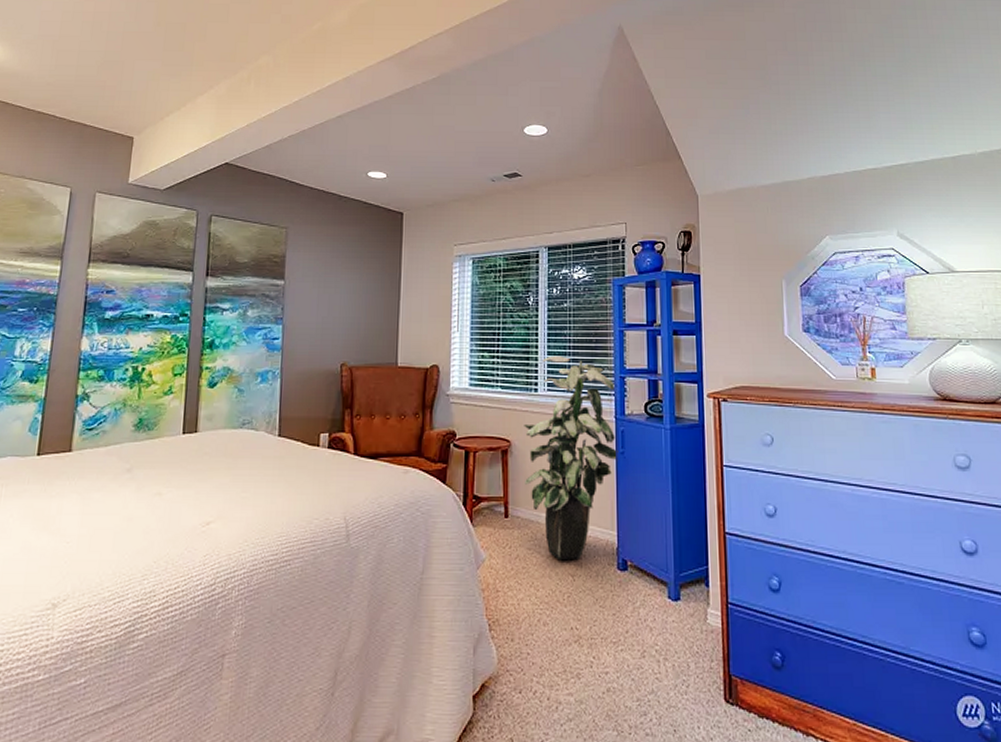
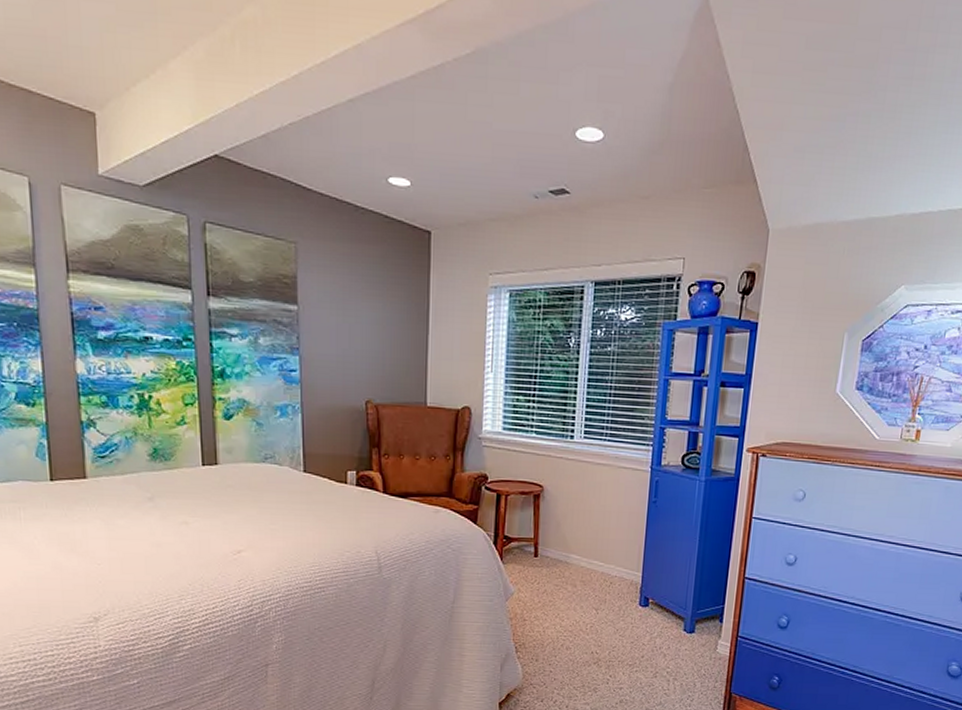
indoor plant: present [524,355,619,561] -> none [556,402,654,596]

